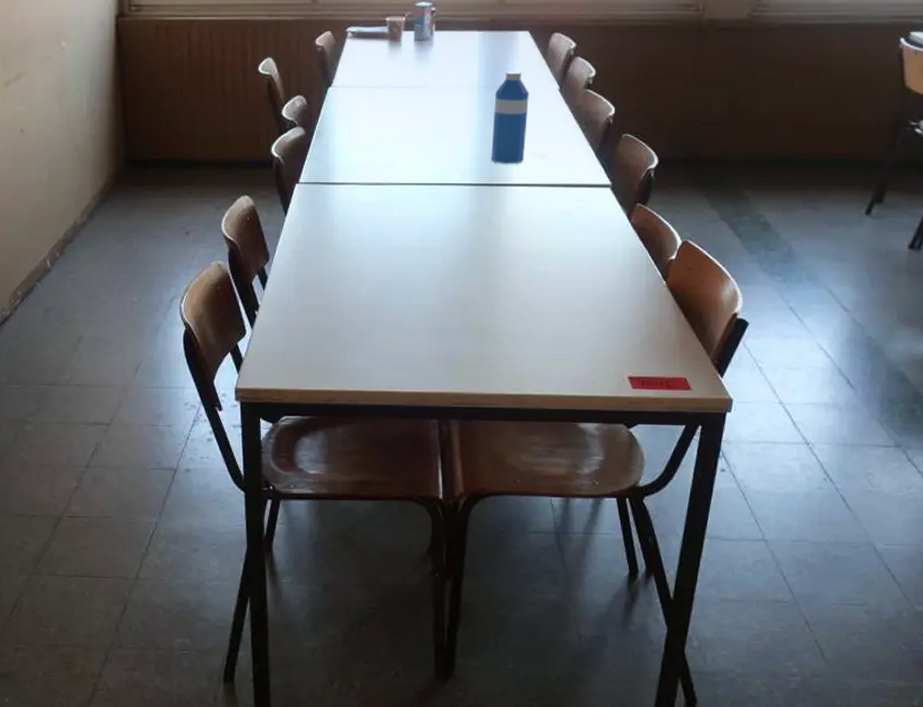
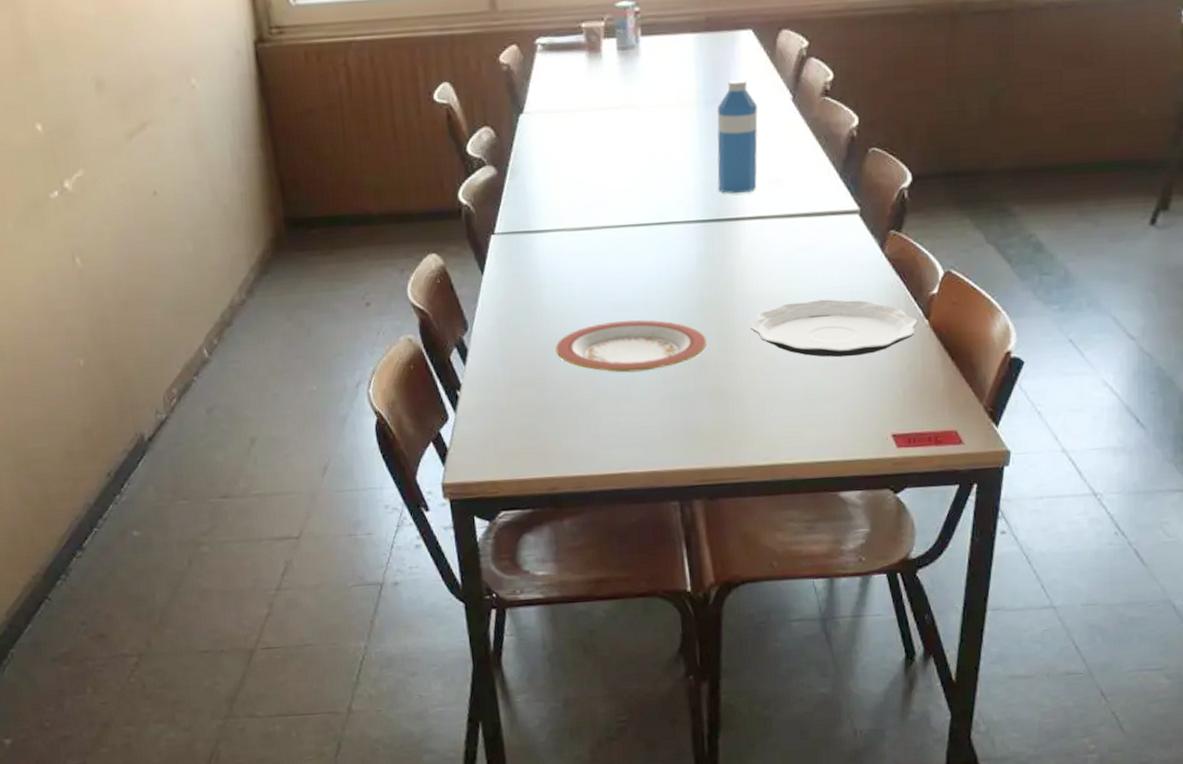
plate: none [342,263,473,306] -> present [555,320,707,373]
plate: none [511,257,657,307] -> present [750,299,918,358]

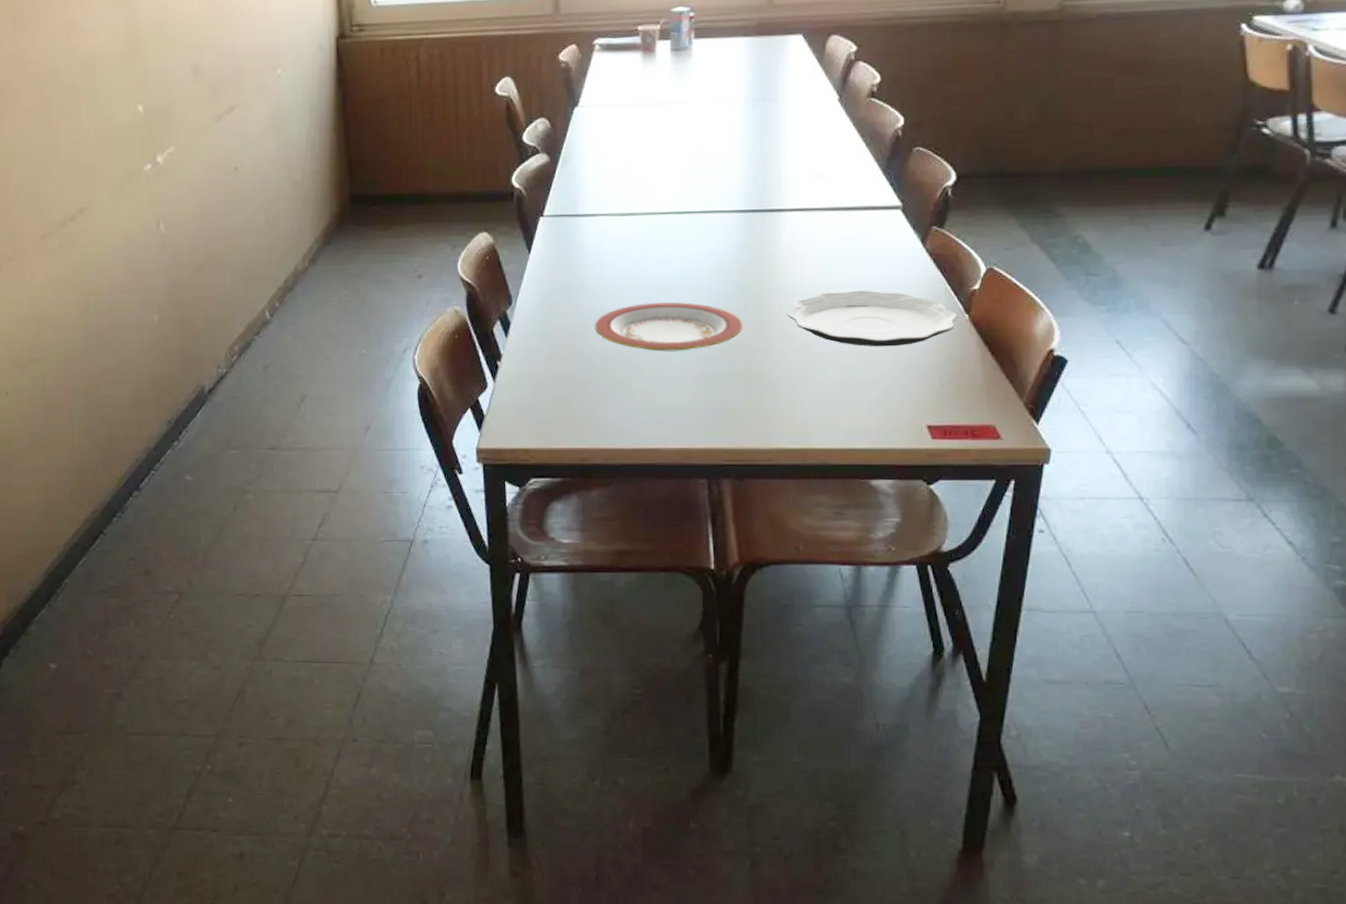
water bottle: present [717,79,758,194] -> none [761,80,804,187]

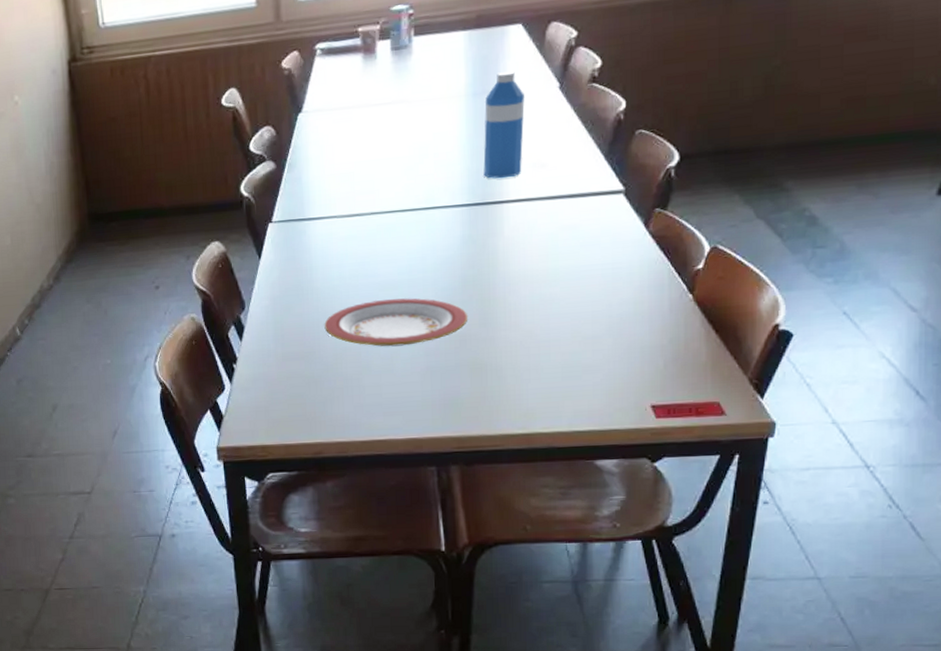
water bottle: none [761,80,804,187] -> present [483,71,525,179]
plate: present [787,290,958,347] -> none [511,276,681,331]

